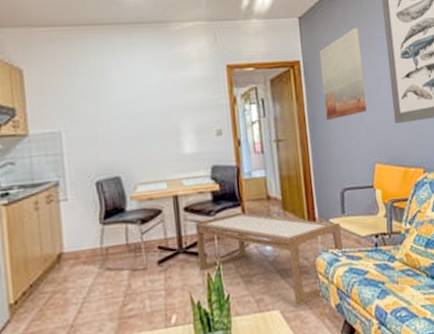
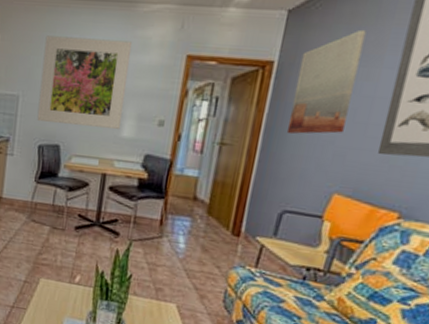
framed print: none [79,59,181,155] -> present [37,35,133,129]
coffee table: present [195,212,342,306] -> none [110,202,268,308]

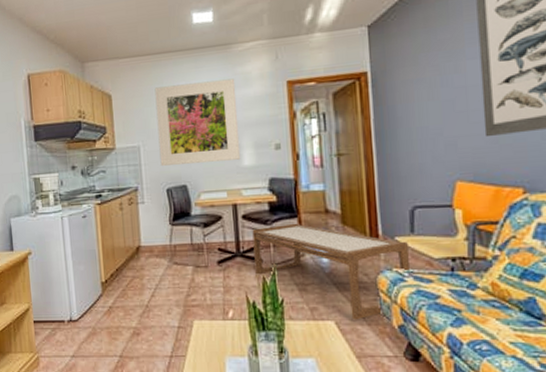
coffee table: none [110,202,268,308] -> present [252,223,409,320]
wall art: present [286,29,366,134] -> none [391,30,448,134]

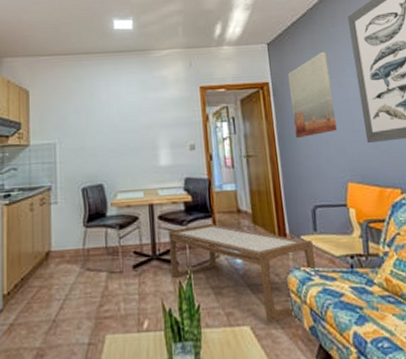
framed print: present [154,78,241,166] -> none [74,81,158,164]
wall art: none [391,30,448,134] -> present [287,51,337,139]

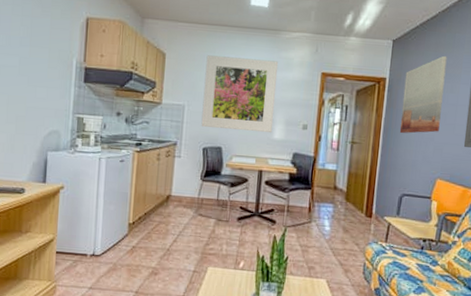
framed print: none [74,81,158,164] -> present [201,55,279,132]
coffee table: present [168,223,315,324] -> none [268,194,393,281]

